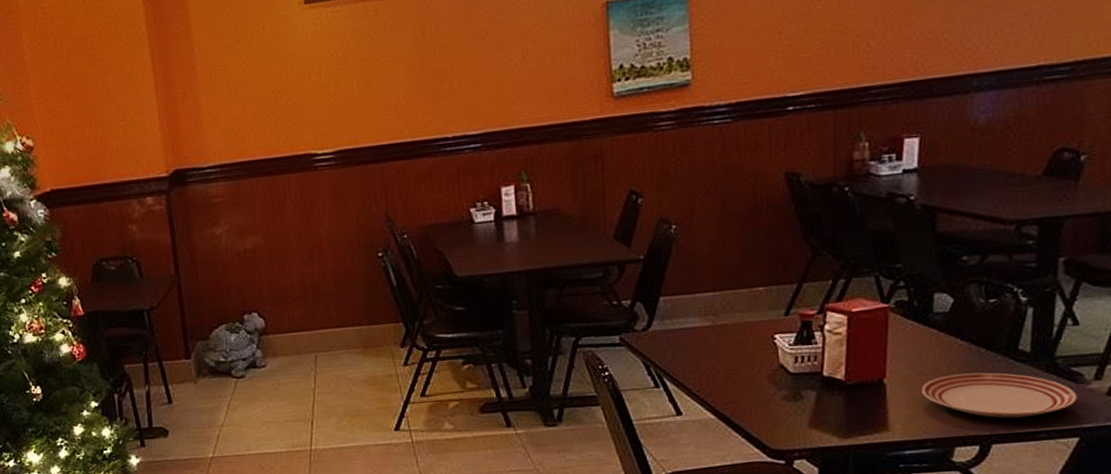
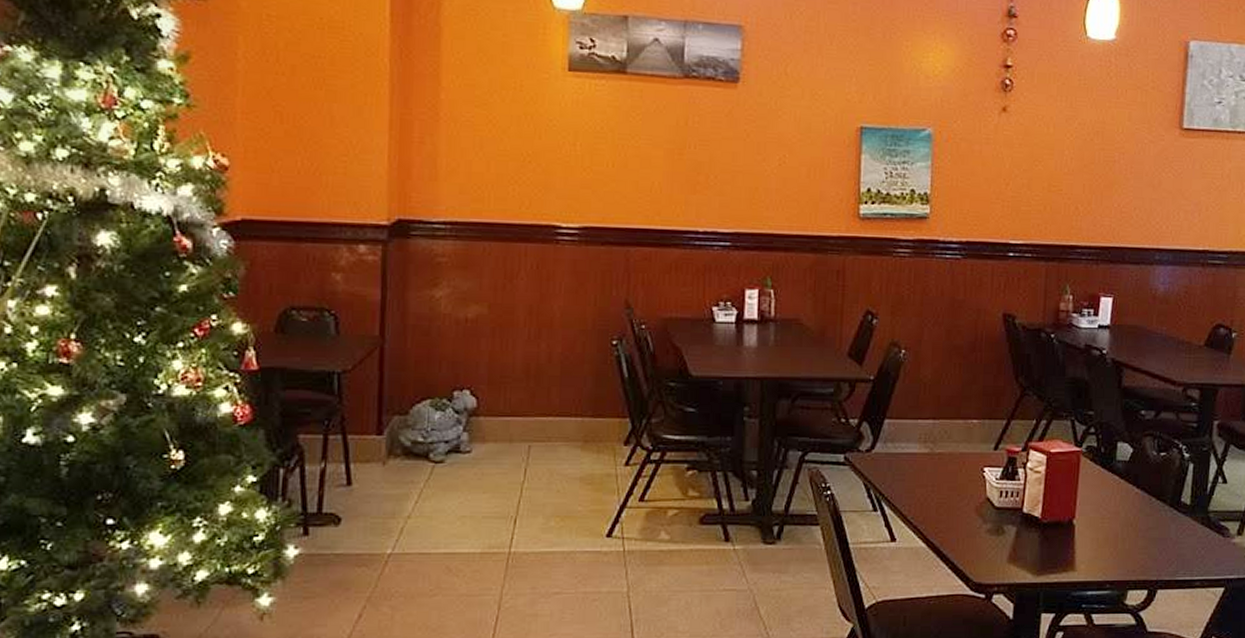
dinner plate: present [922,372,1077,419] -> none [1104,520,1224,565]

